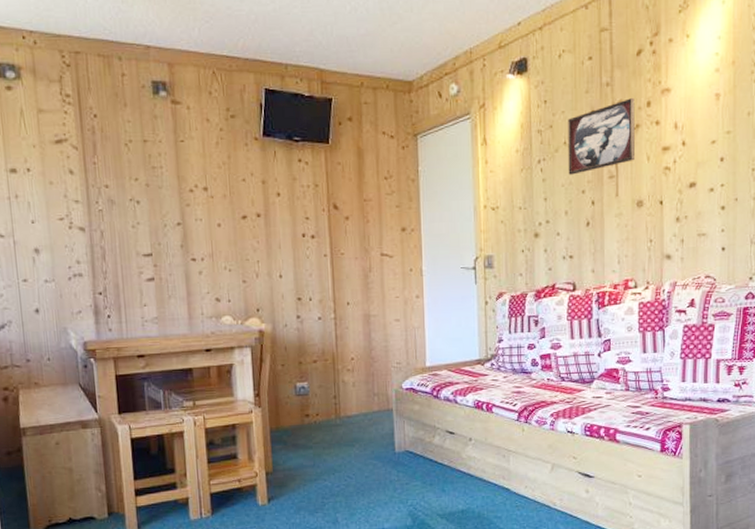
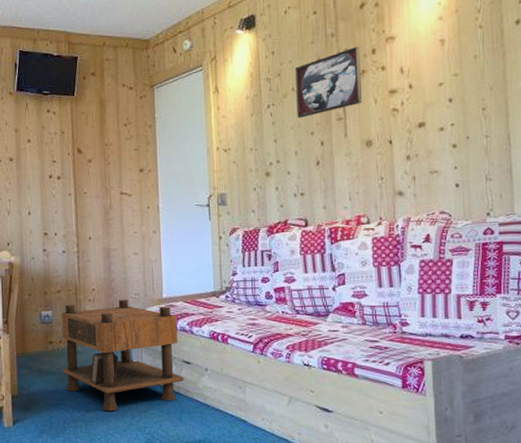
nightstand: none [318,368,447,485] -> present [62,299,184,412]

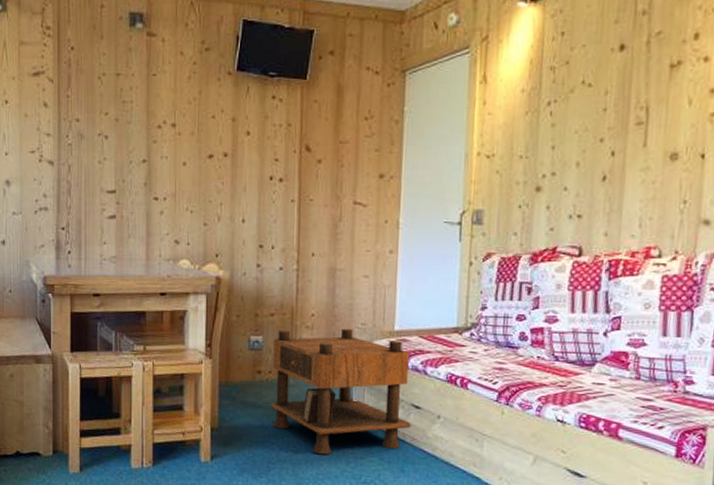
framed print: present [295,47,363,118] -> none [584,29,679,120]

